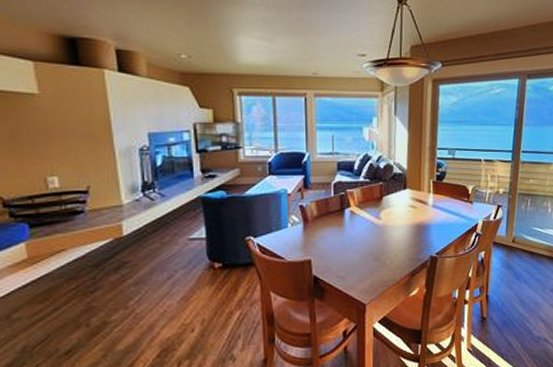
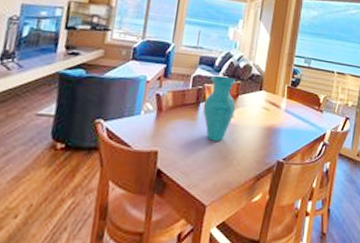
vase: none [348,179,382,244] -> present [203,75,236,141]

